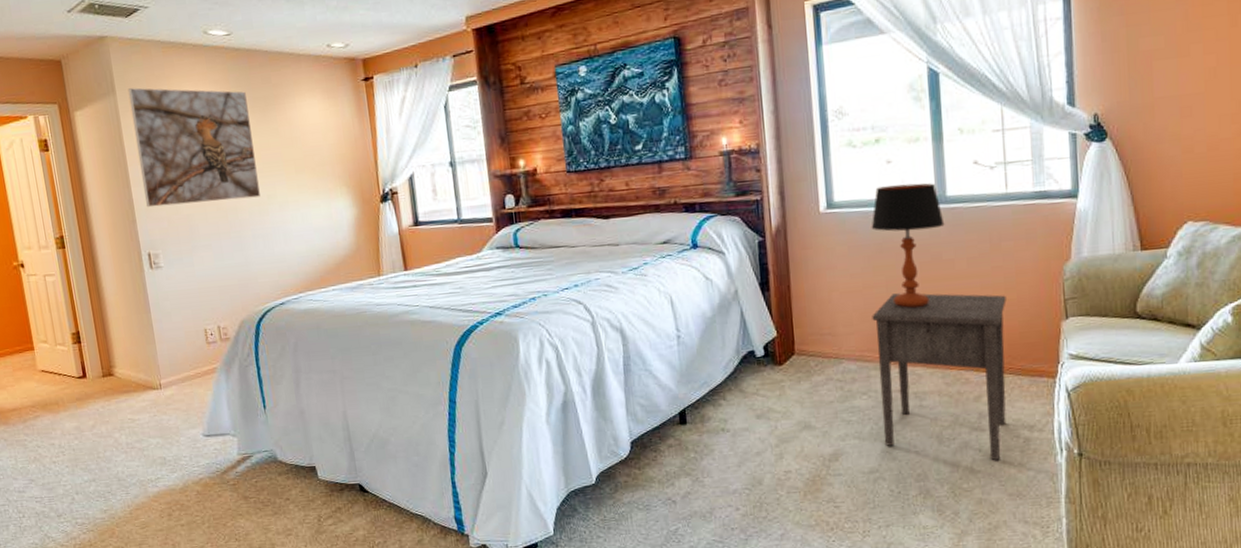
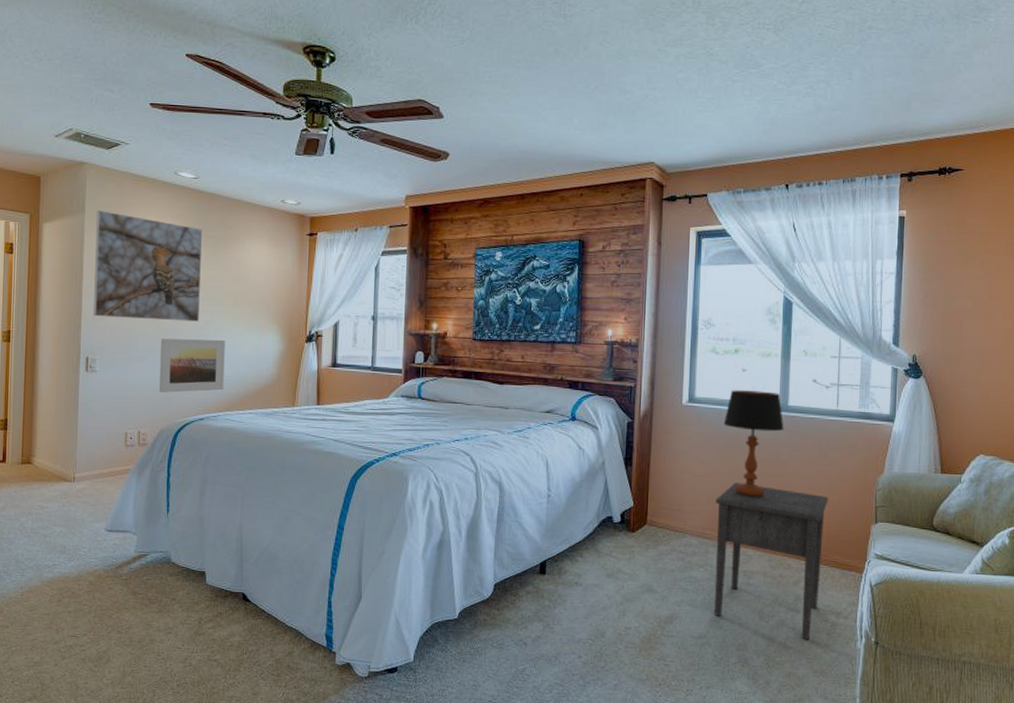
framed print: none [224,212,300,282] -> present [159,338,225,393]

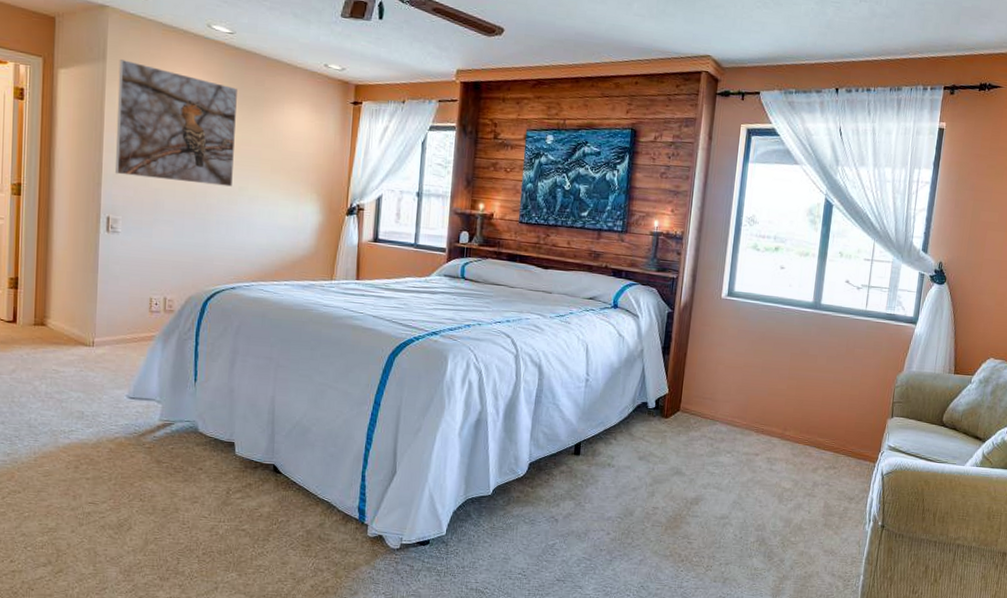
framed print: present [159,338,225,393] -> none [188,202,261,260]
nightstand: present [713,483,828,640] -> none [737,375,851,523]
table lamp: present [723,390,784,497] -> none [759,286,816,389]

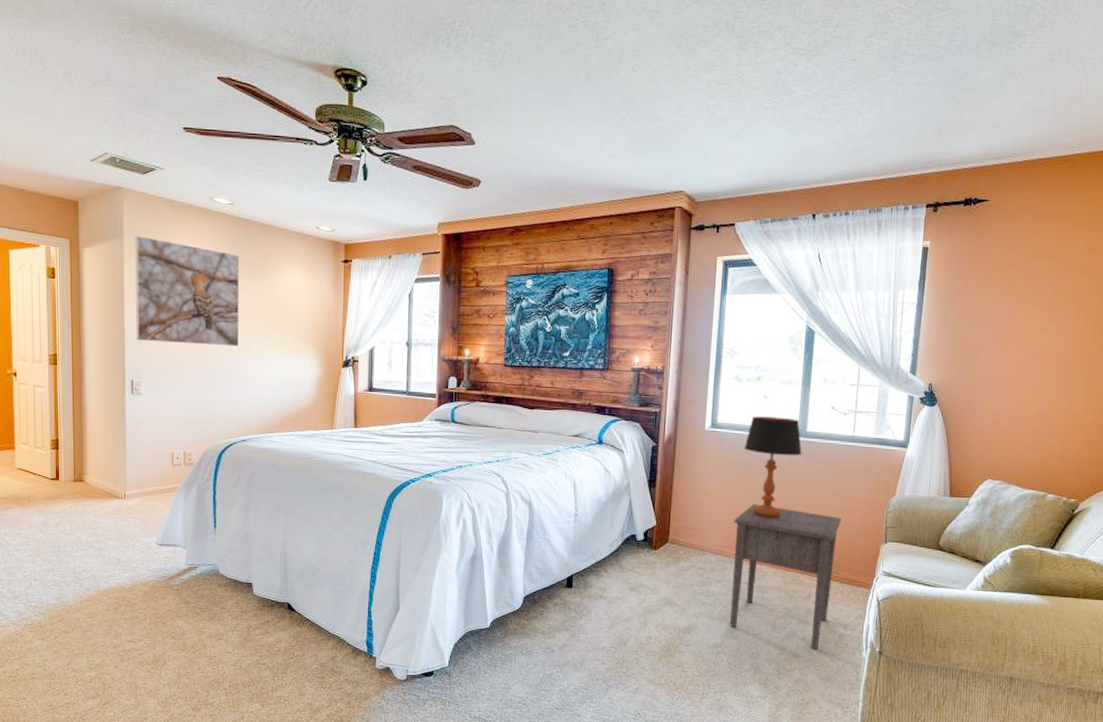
nightstand: none [737,375,851,523] -> present [729,504,841,650]
table lamp: none [759,286,816,389] -> present [744,416,802,518]

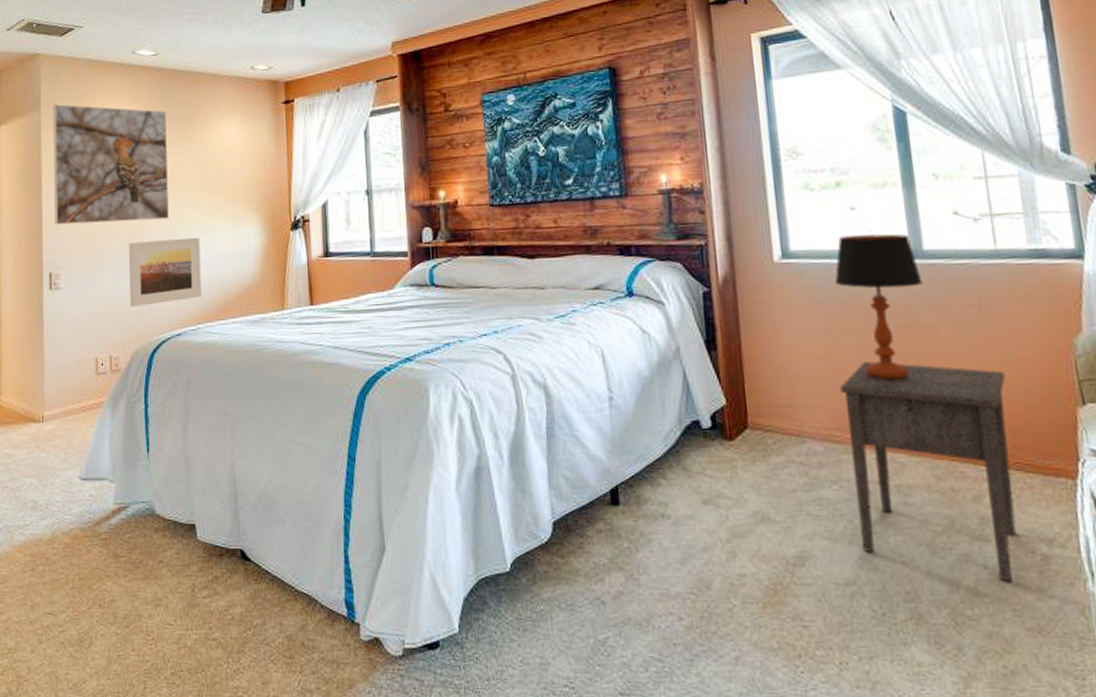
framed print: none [202,362,265,416] -> present [128,237,202,308]

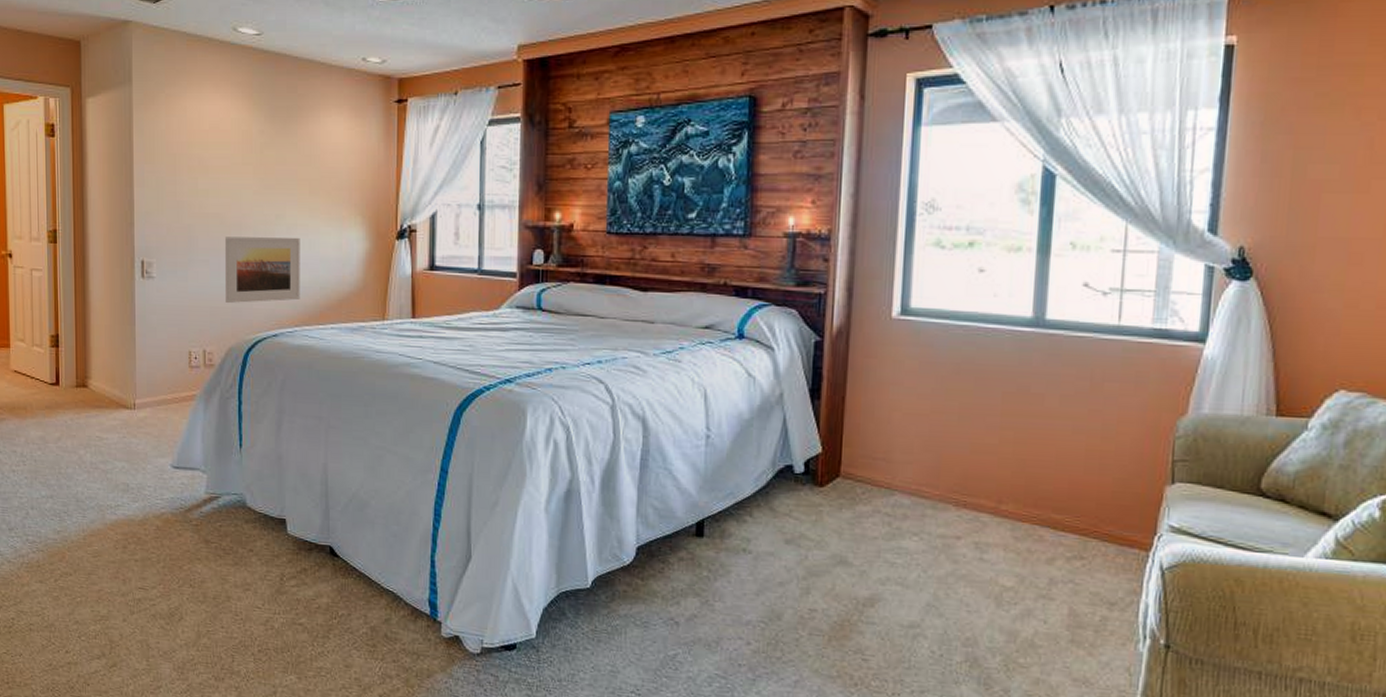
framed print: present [52,104,169,225] -> none [145,80,268,215]
table lamp: present [834,233,923,380] -> none [950,298,1039,444]
nightstand: present [840,361,1017,583] -> none [931,424,1102,638]

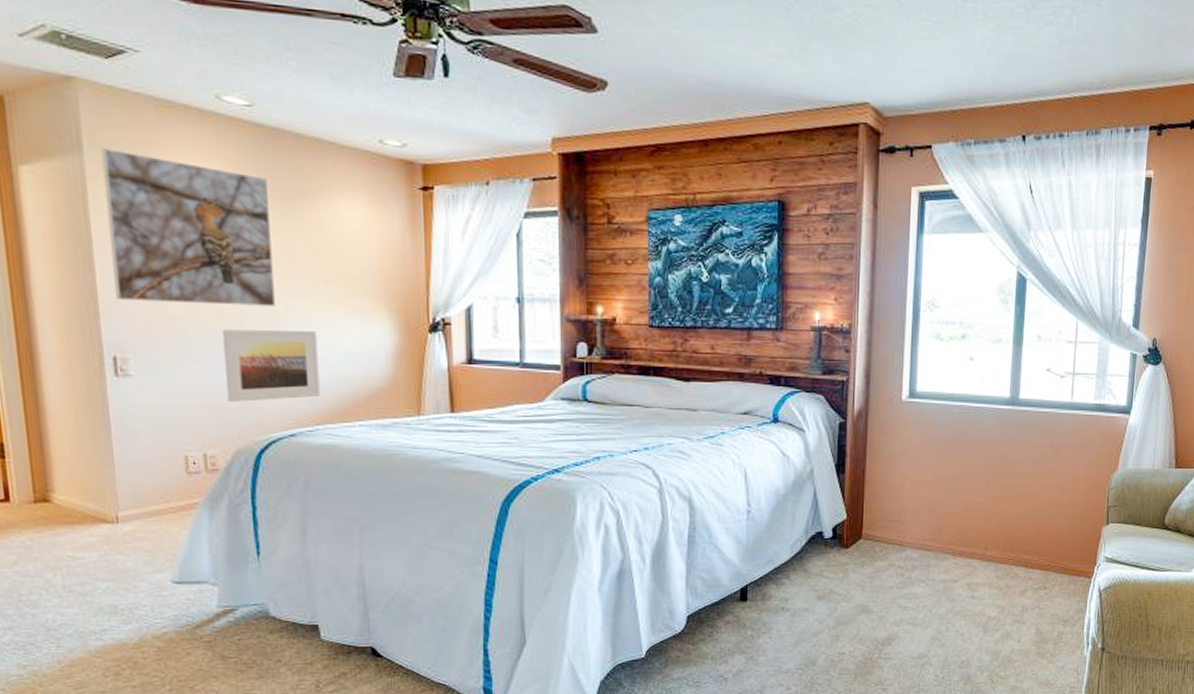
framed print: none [145,80,268,215] -> present [100,149,275,306]

